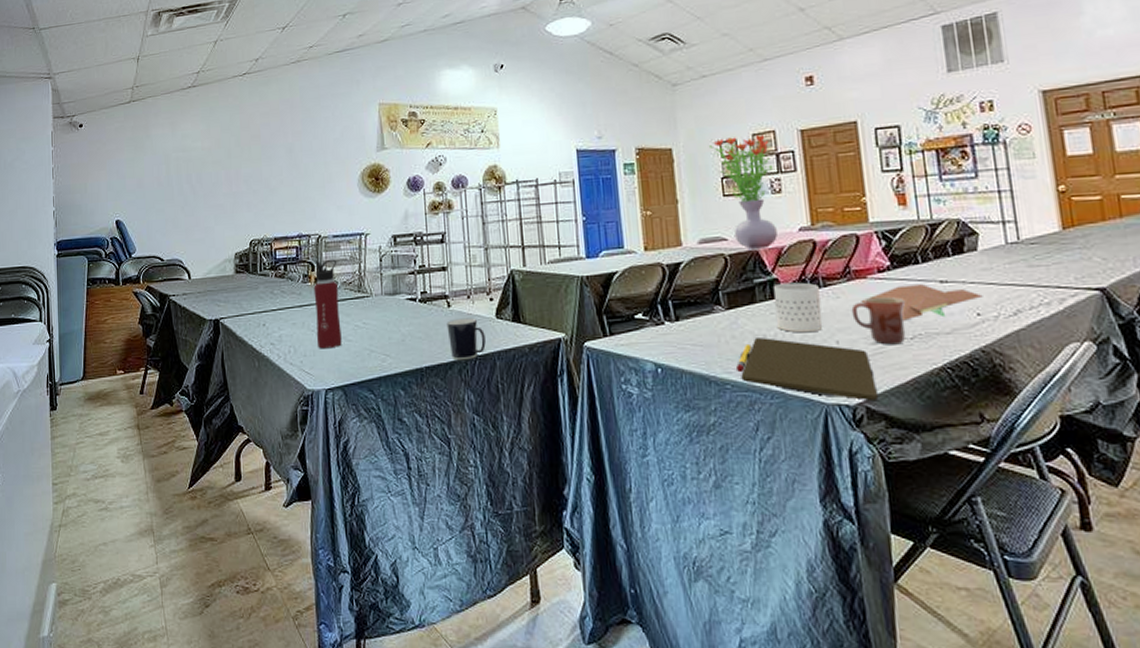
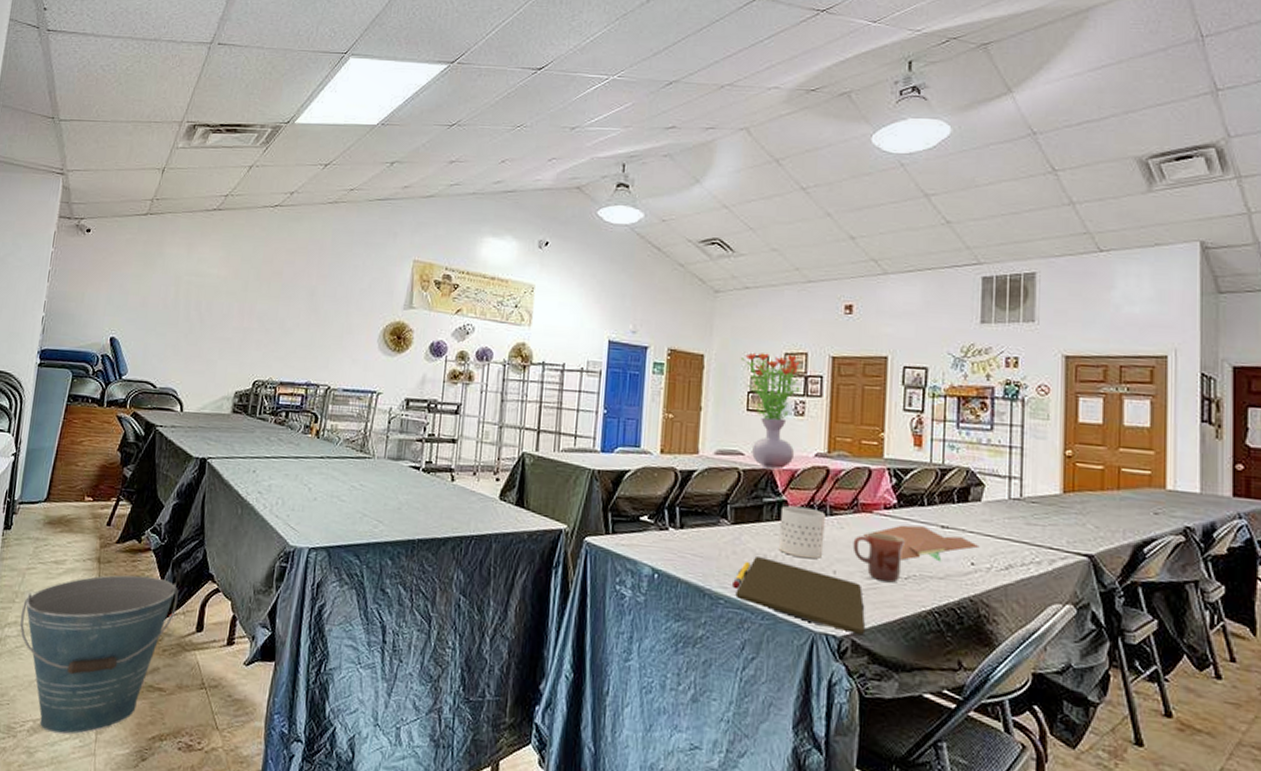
bucket: none [77,436,214,592] -> present [20,575,179,735]
water bottle: present [313,259,342,349] -> none [307,413,343,506]
mug: present [446,318,486,361] -> none [446,494,485,539]

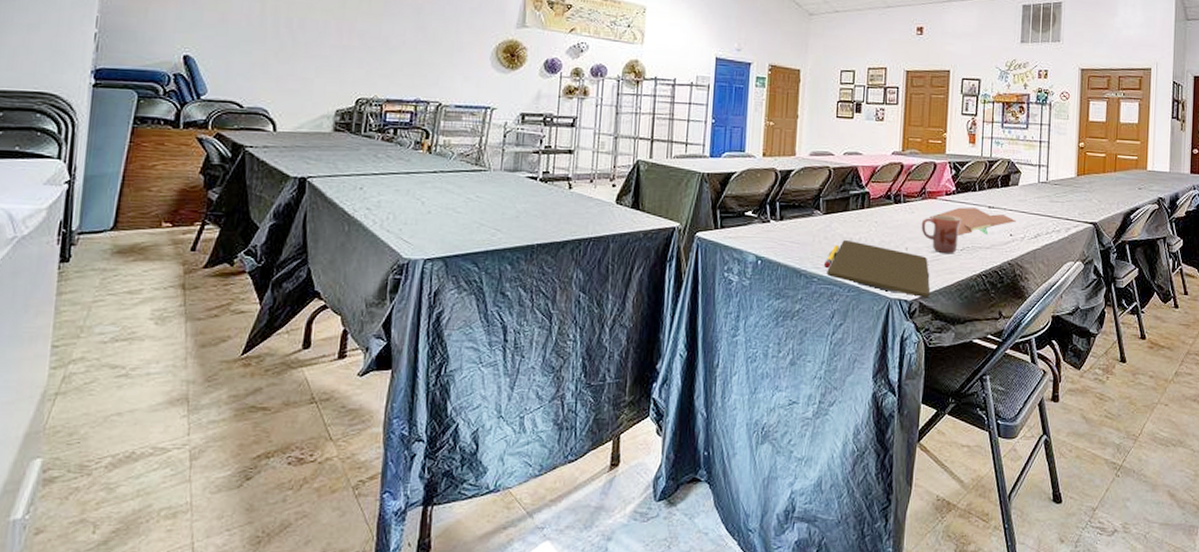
bucket: present [20,575,179,735] -> none [88,298,280,466]
flower arrangement: present [740,352,801,470] -> none [831,67,882,167]
mug: present [778,505,825,560] -> none [862,196,900,240]

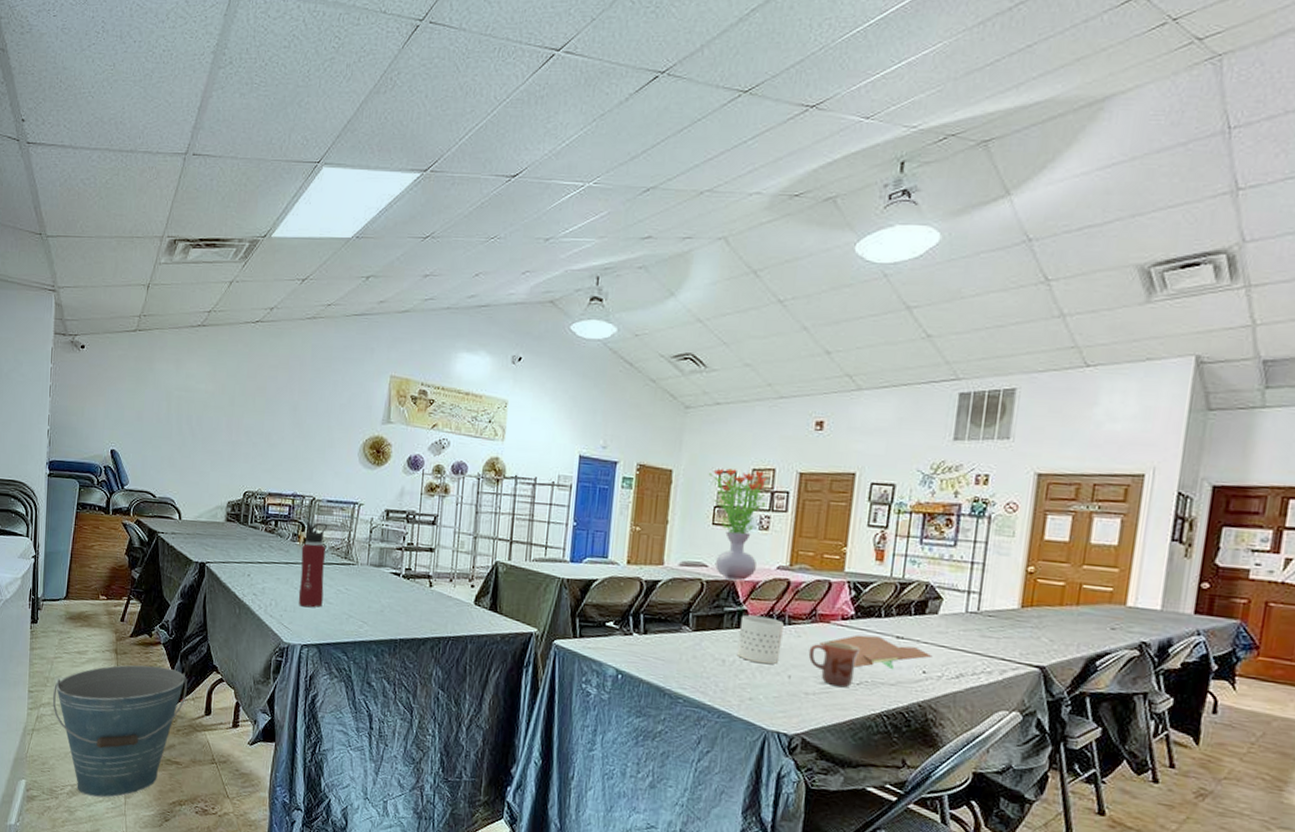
bucket: none [88,298,280,466] -> present [52,665,187,798]
water bottle: none [421,128,456,219] -> present [298,522,328,608]
clipboard: present [824,240,930,299] -> none [691,661,816,735]
flower arrangement: none [831,67,882,167] -> present [708,468,768,581]
mug: none [862,196,900,240] -> present [736,614,784,665]

